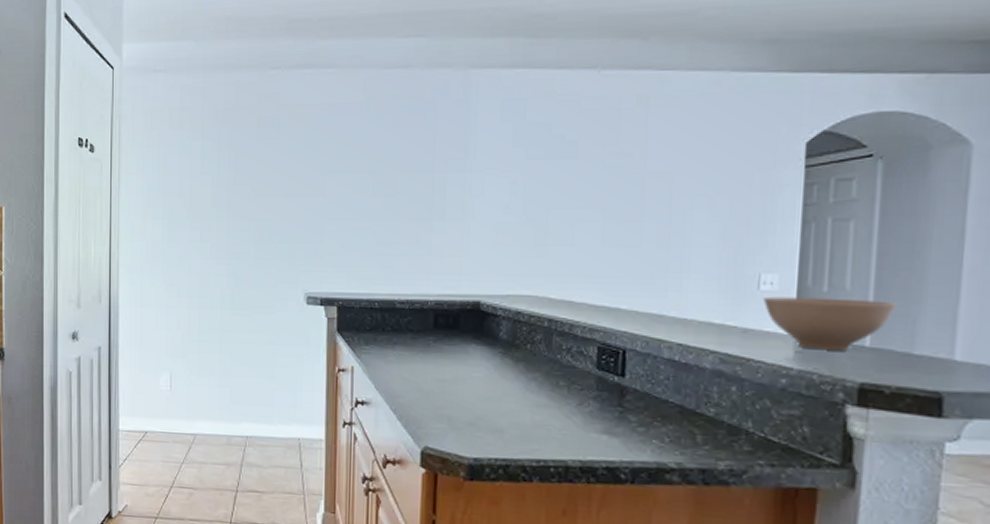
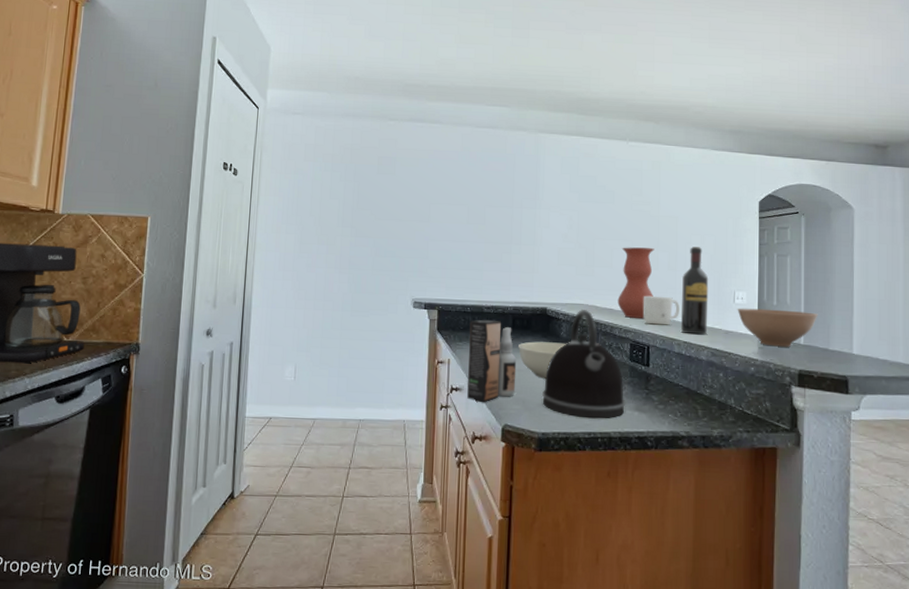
spray bottle: none [376,317,440,420] -> present [467,319,517,403]
bowl: none [442,344,507,391] -> present [518,341,566,379]
kettle: none [474,303,591,443] -> present [542,310,626,419]
vase: none [580,217,637,313] -> present [617,247,654,318]
mug: none [617,282,673,322] -> present [643,296,680,325]
wine bottle: none [673,213,720,333] -> present [680,247,709,334]

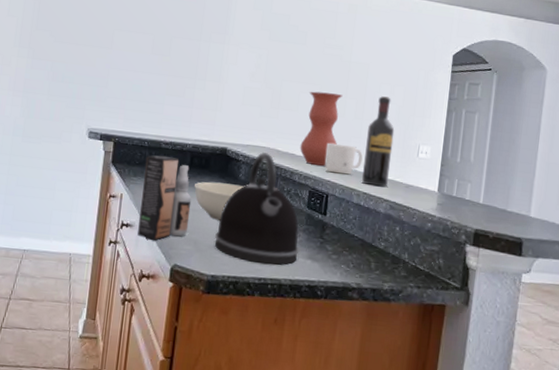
bowl: present [737,308,818,347] -> none [420,162,500,206]

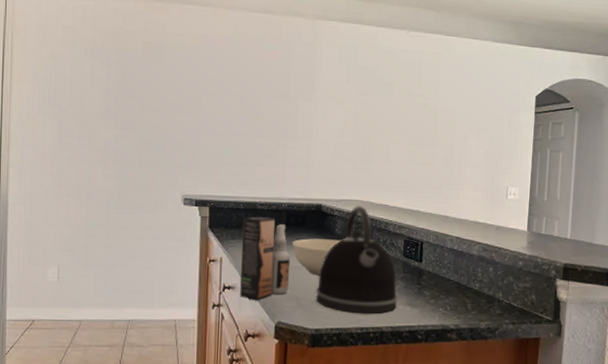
vase: present [300,91,343,166] -> none [393,142,431,214]
mug: present [325,143,363,175] -> none [418,191,454,221]
wine bottle: present [361,96,395,187] -> none [453,142,483,230]

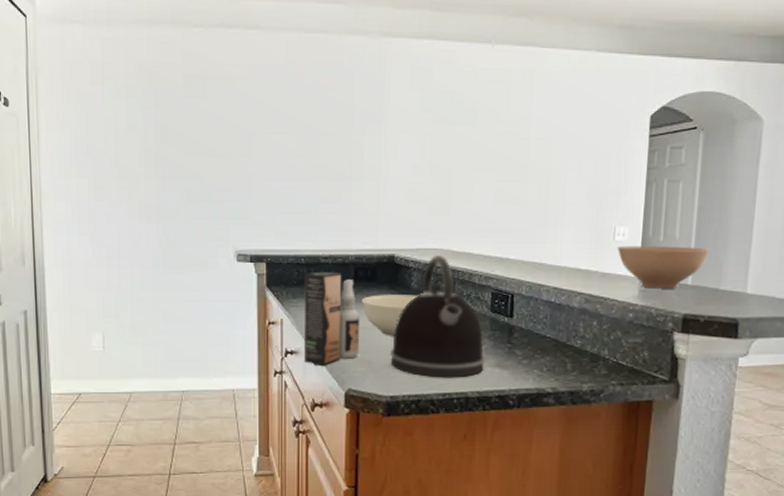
bowl: none [509,203,586,242] -> present [617,245,711,289]

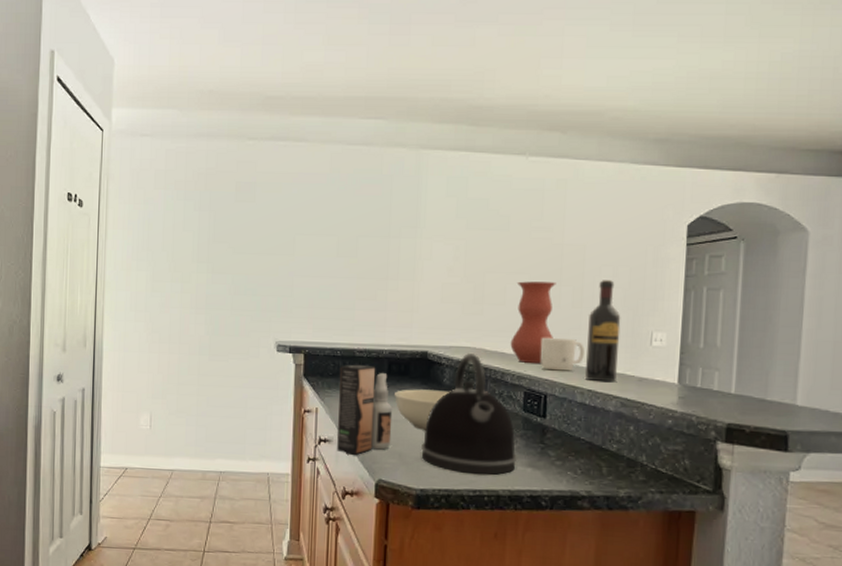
vase: none [477,178,523,263] -> present [510,281,556,363]
mug: none [507,235,550,269] -> present [540,337,585,371]
wine bottle: none [550,175,586,278] -> present [584,280,621,381]
bowl: present [617,245,711,289] -> none [654,351,755,397]

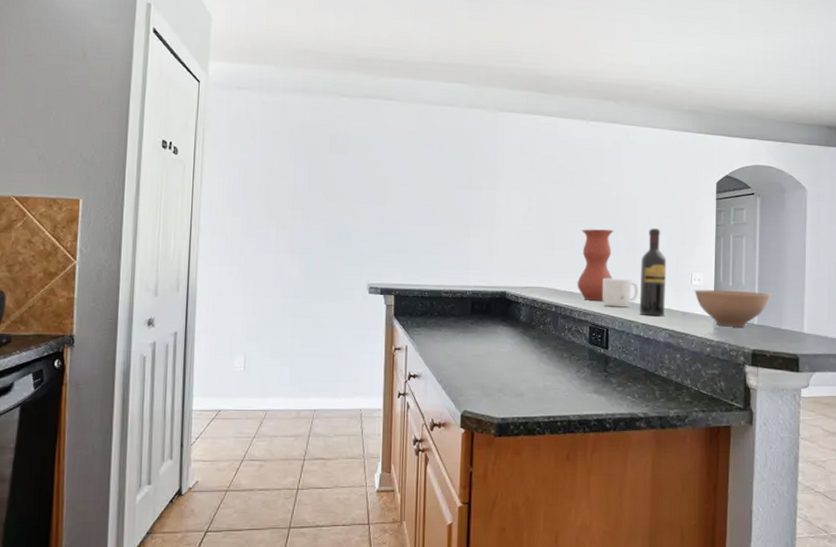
spray bottle: present [337,364,393,456] -> none [425,304,476,390]
bowl: present [395,389,450,430] -> none [477,326,526,363]
kettle: present [421,353,518,476] -> none [502,293,585,403]
bowl: none [654,351,755,397] -> present [694,289,772,327]

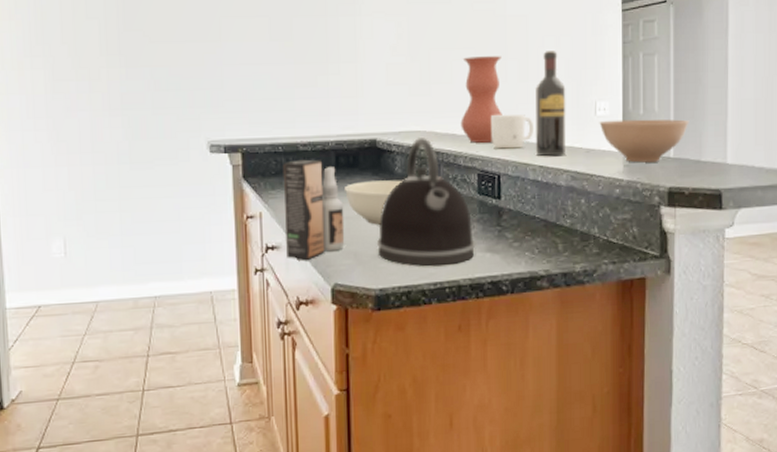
spray bottle: none [425,304,476,390] -> present [284,159,345,261]
bowl: none [477,326,526,363] -> present [345,180,402,225]
kettle: none [502,293,585,403] -> present [377,138,476,267]

